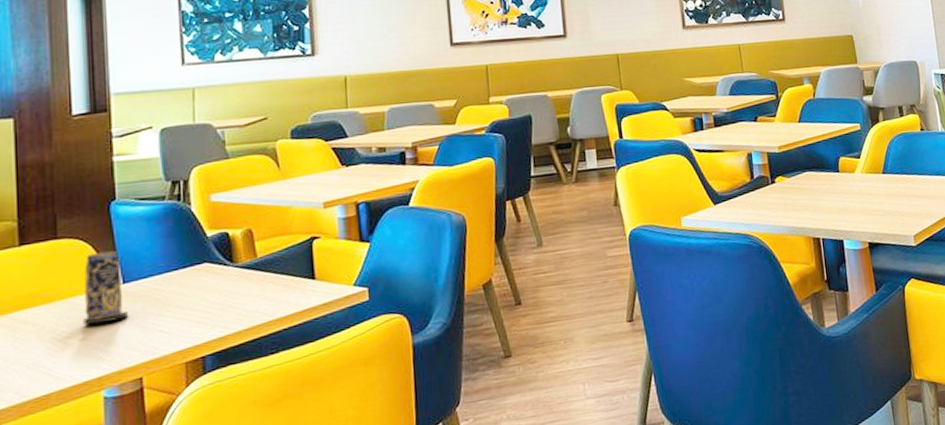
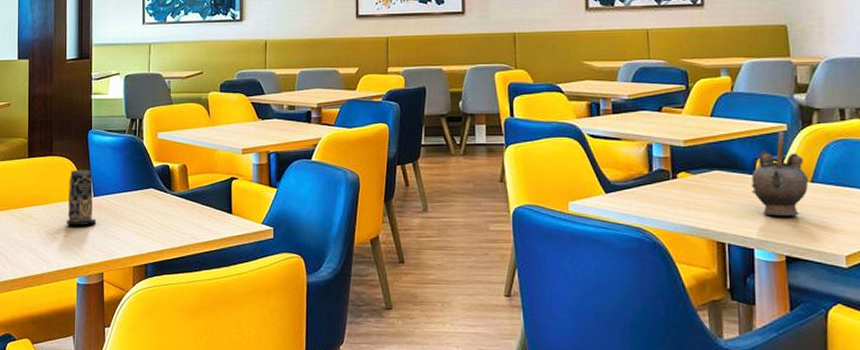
teapot: none [836,130,881,208] -> present [750,131,809,217]

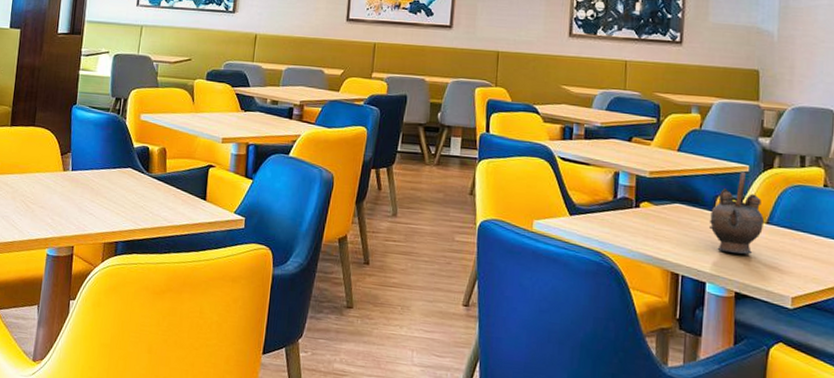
candle: present [66,169,97,226] -> none [41,142,72,199]

